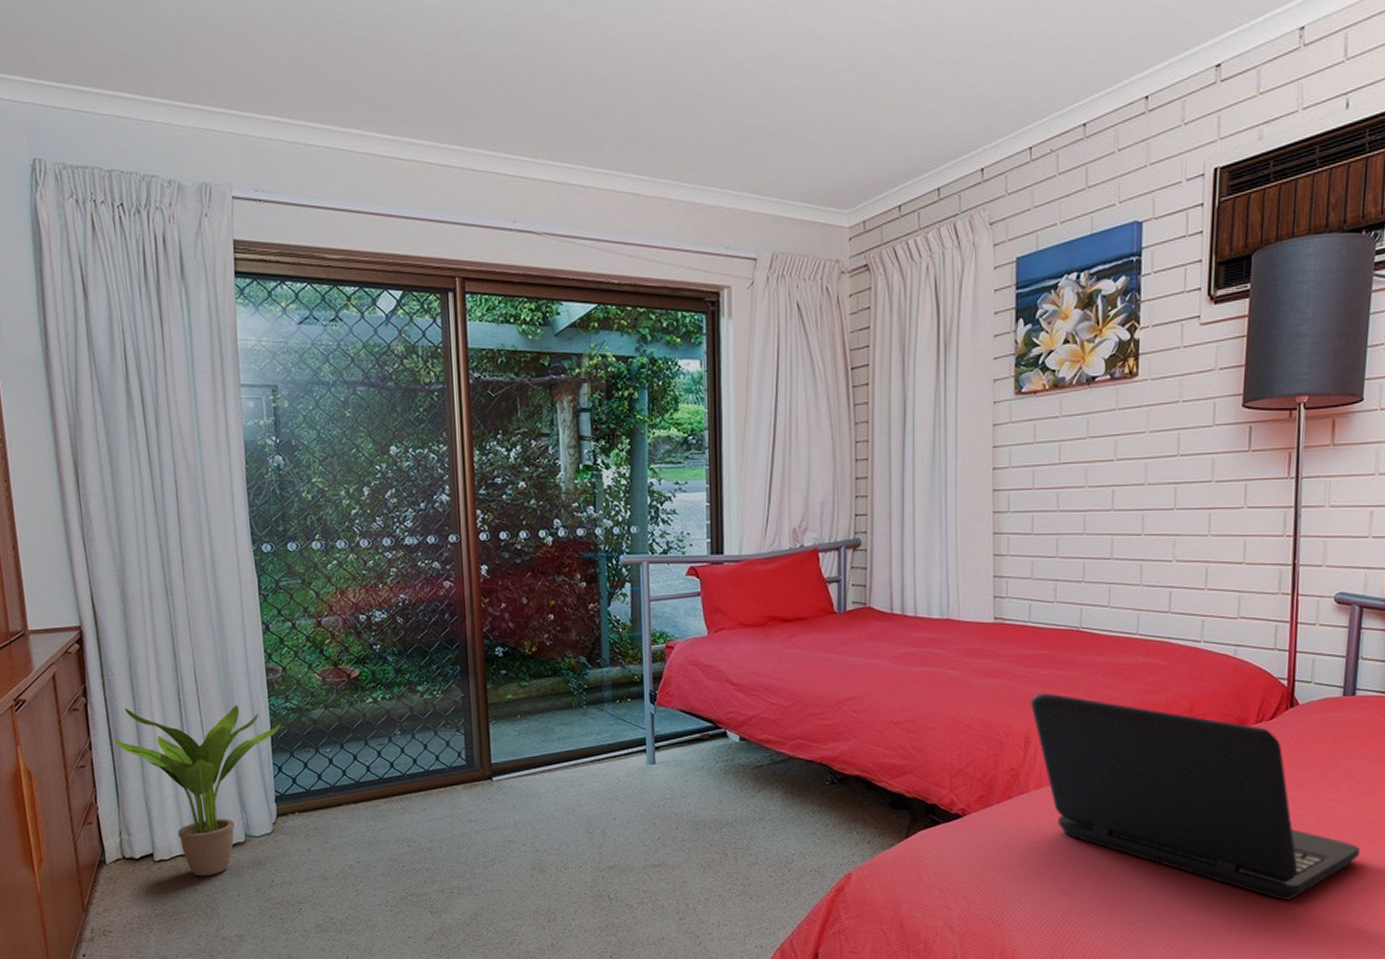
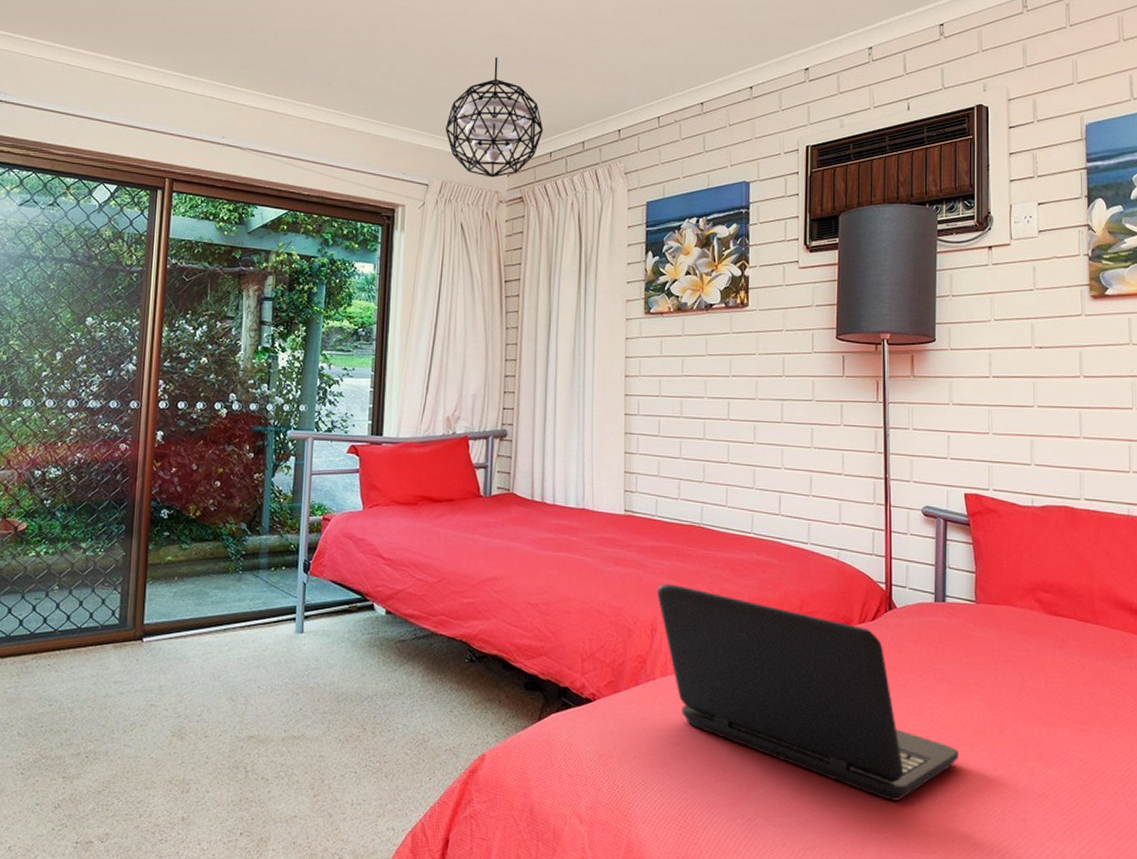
pendant light: none [772,88,890,244] -> present [445,57,544,178]

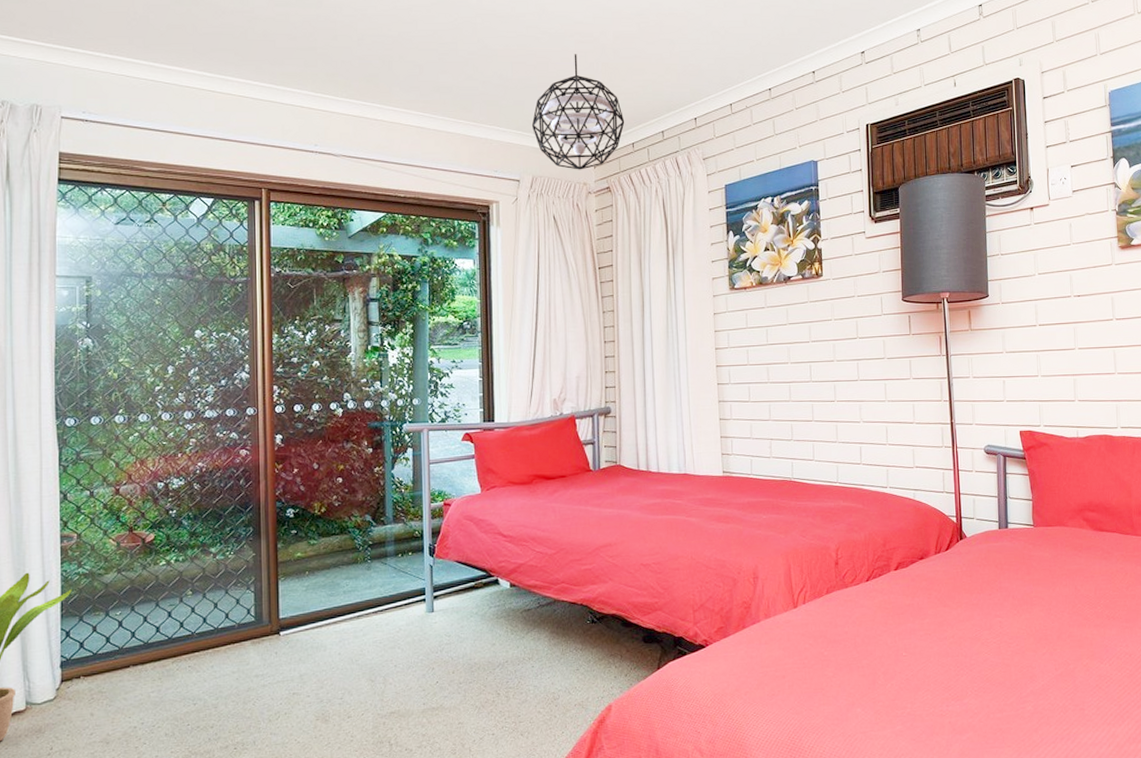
laptop: present [657,583,958,801] -> none [757,534,1025,706]

